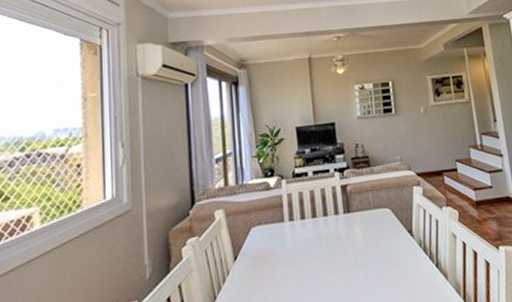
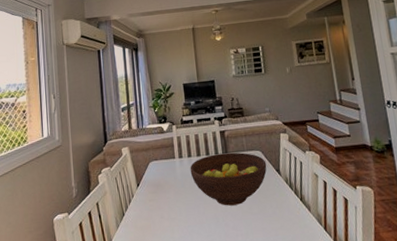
fruit bowl: none [303,211,397,279] -> present [190,152,267,206]

